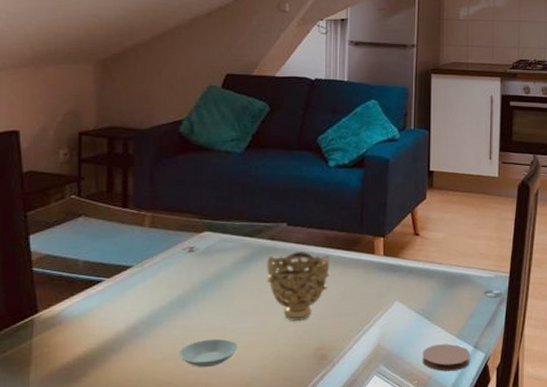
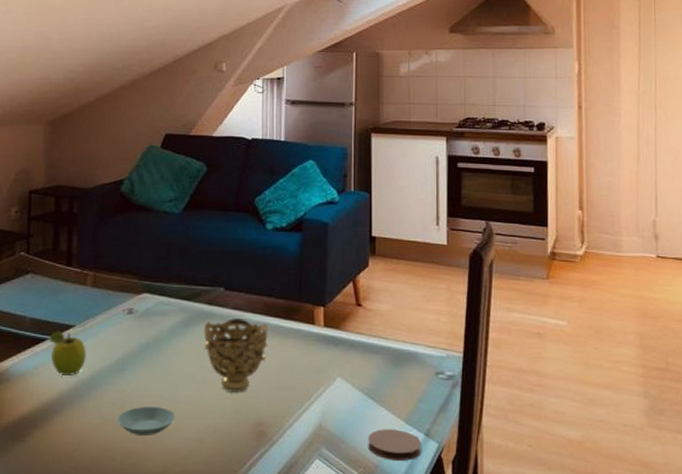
fruit: none [104,272,146,315] -> present [48,331,87,376]

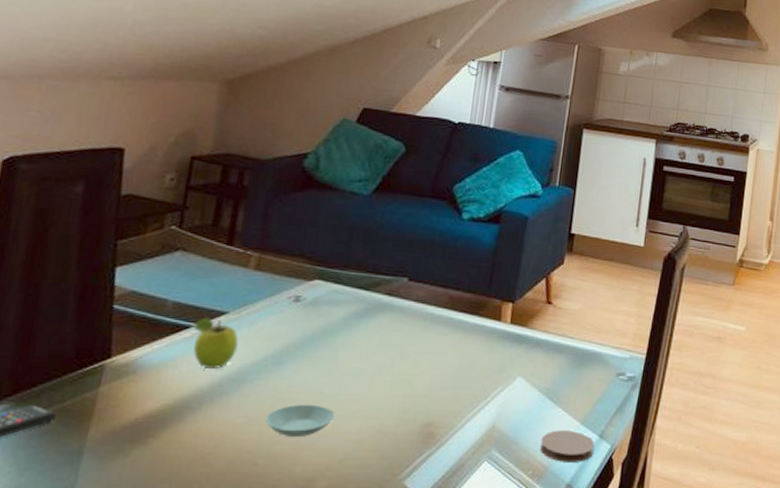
decorative bowl: present [203,318,268,394] -> none [377,311,451,392]

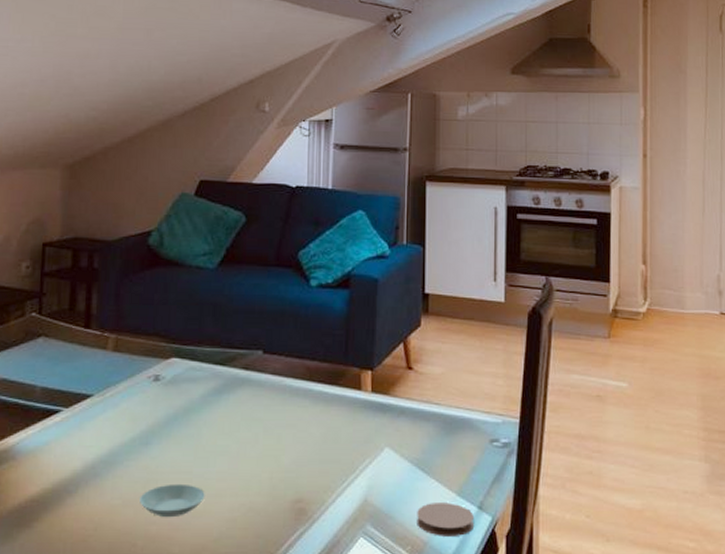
fruit: present [193,317,239,369] -> none [62,401,106,451]

